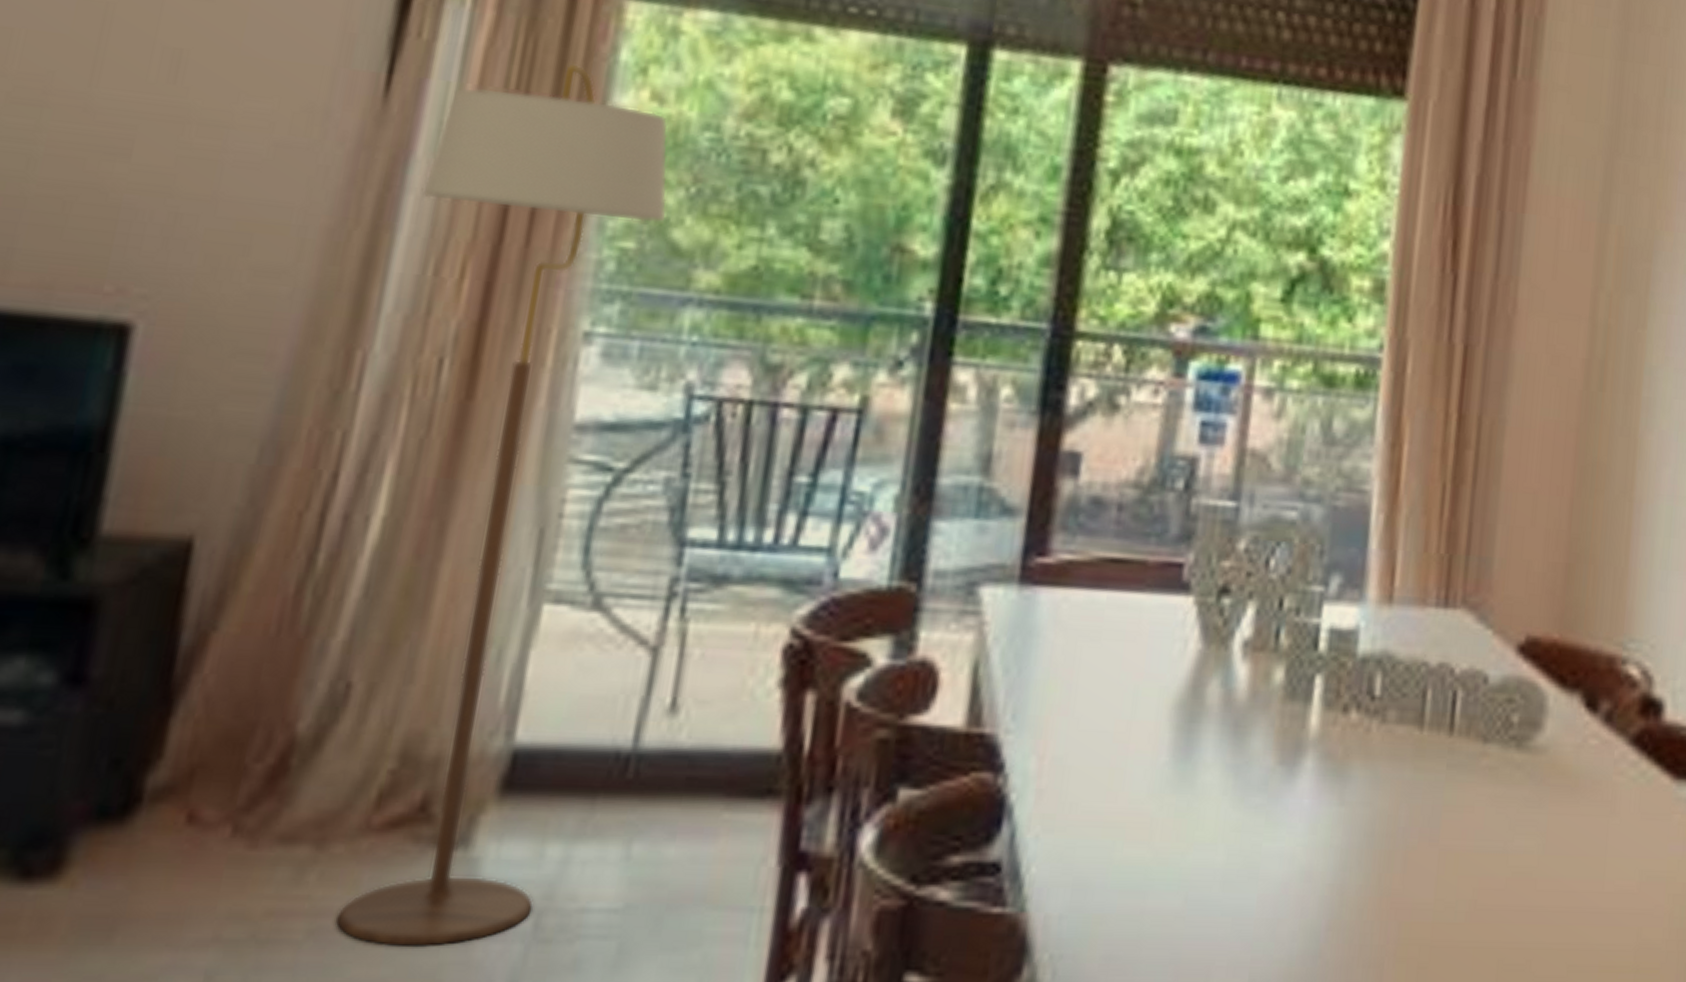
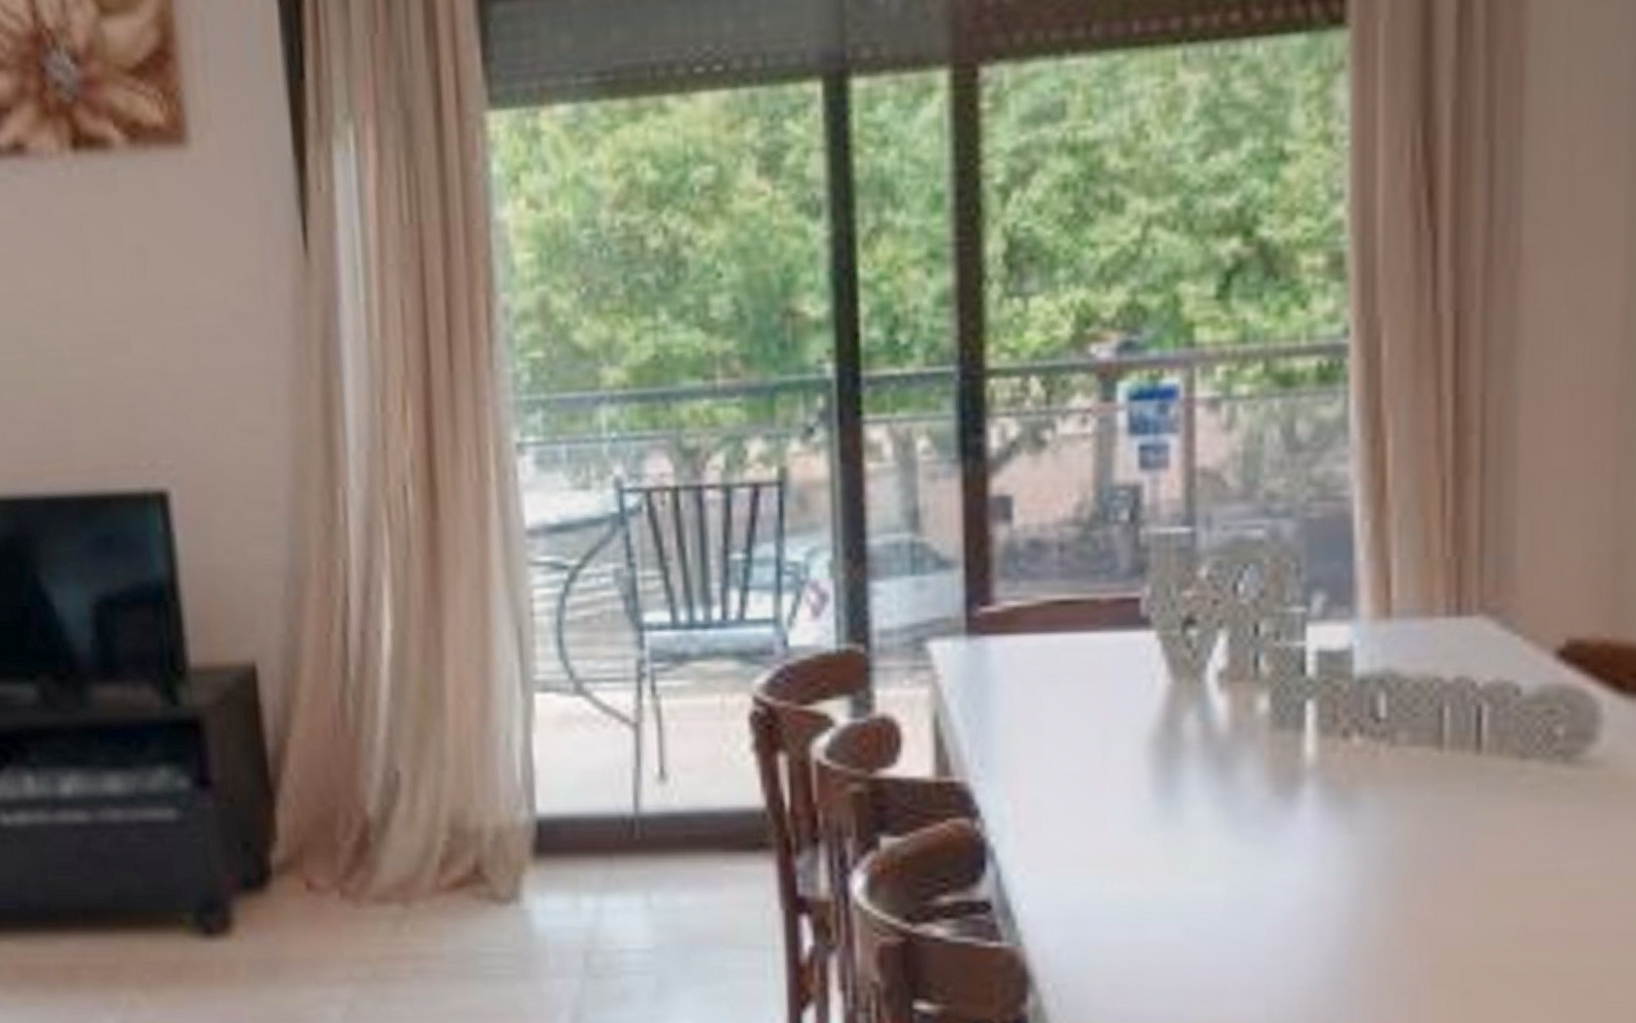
floor lamp: present [335,63,669,948] -> none [355,186,582,983]

